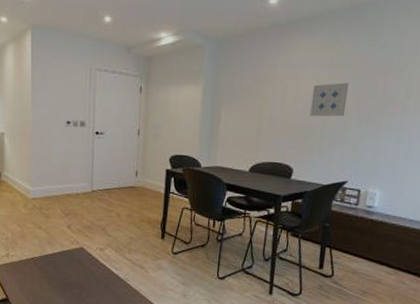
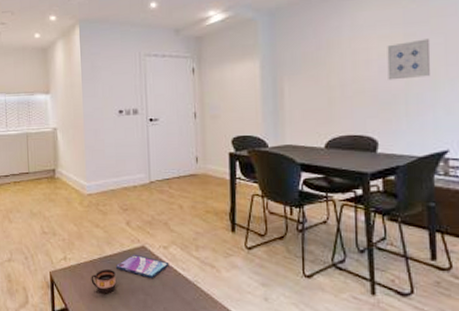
cup: none [31,266,55,287] -> present [91,270,116,294]
video game case: none [56,254,104,275] -> present [116,254,169,278]

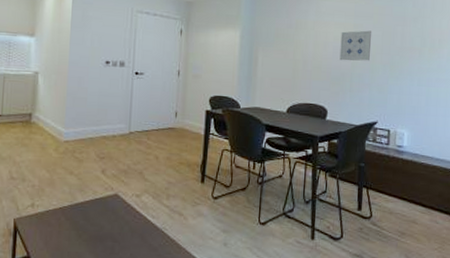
cup: present [91,270,116,294] -> none [58,217,85,241]
video game case: present [116,254,169,278] -> none [87,201,140,225]

